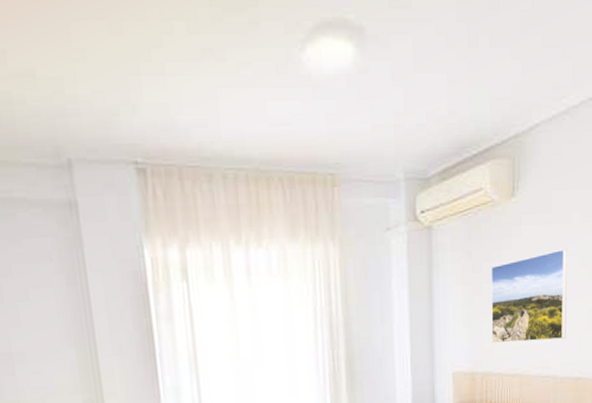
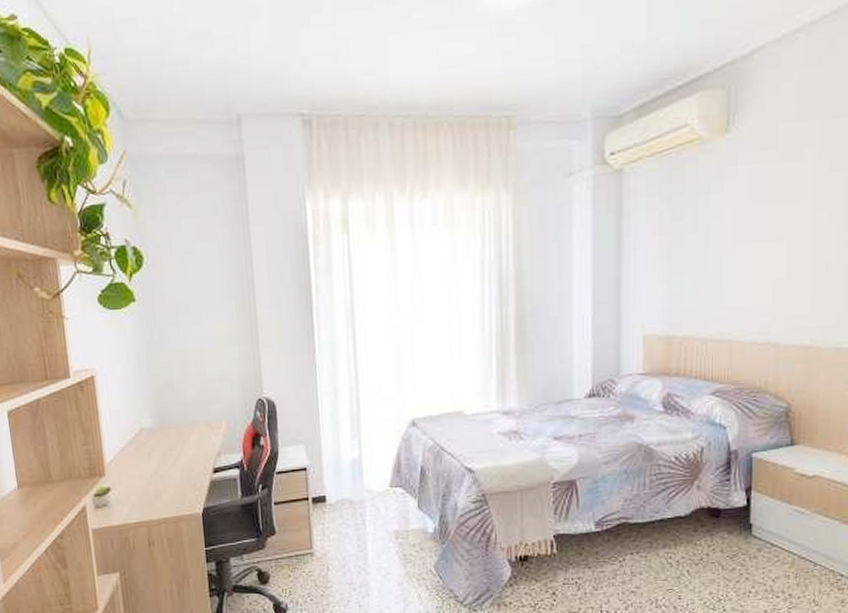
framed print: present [491,248,567,344] -> none [694,191,798,304]

